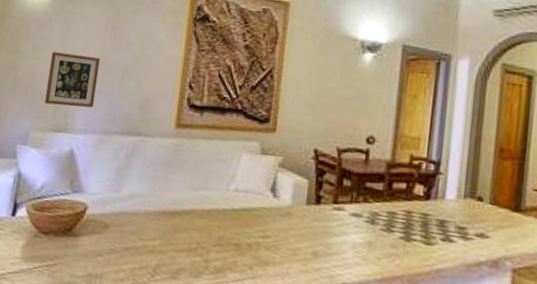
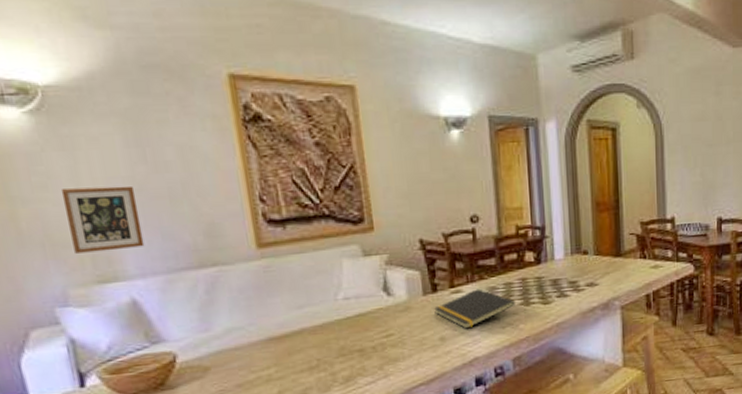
notepad: none [313,210,396,250] -> present [434,289,515,329]

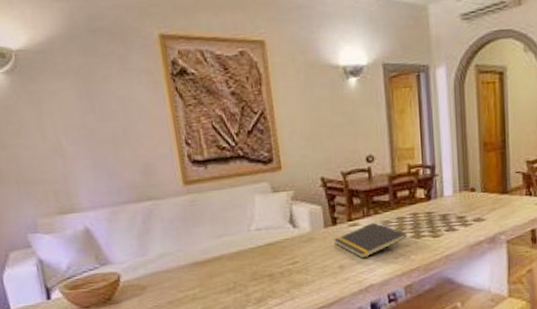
picture frame: present [60,185,145,253] -> none [30,132,95,189]

